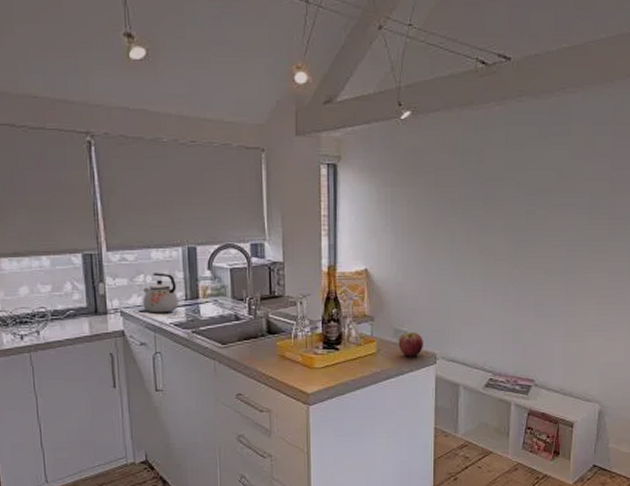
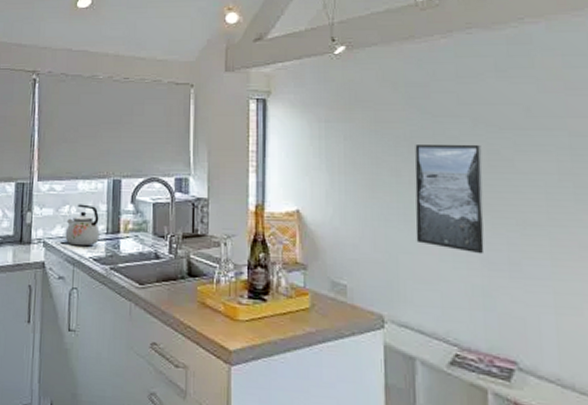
apple: present [398,331,423,357] -> none [336,286,367,317]
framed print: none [465,205,522,299] -> present [415,144,485,254]

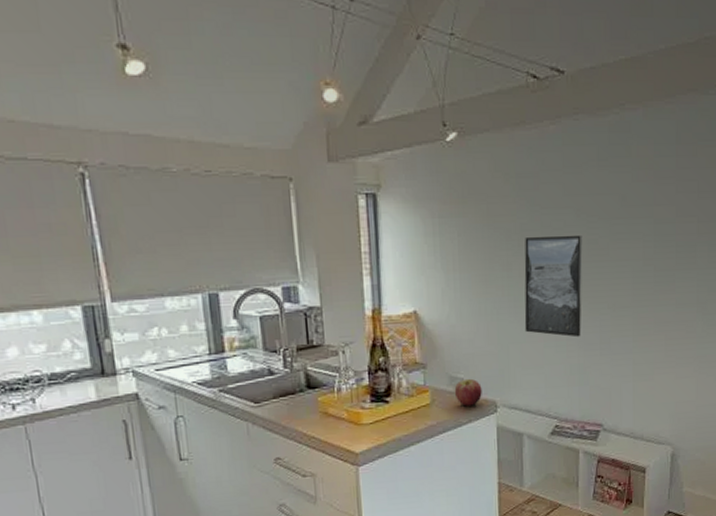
kettle: present [65,204,100,246] -> none [158,324,202,372]
apple: none [336,286,367,317] -> present [454,378,482,406]

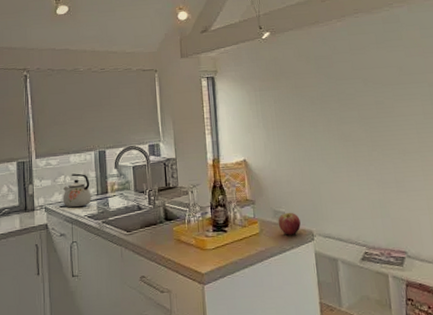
kettle: none [158,324,202,372] -> present [63,173,92,208]
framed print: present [524,234,583,338] -> none [325,98,379,178]

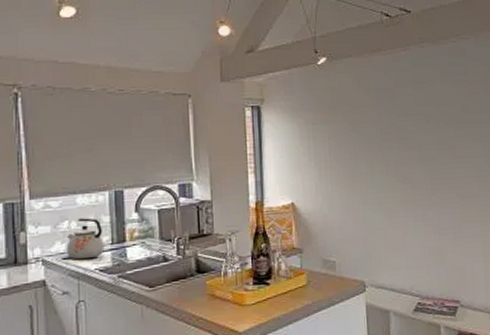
apple: present [278,212,301,235] -> none [327,261,352,287]

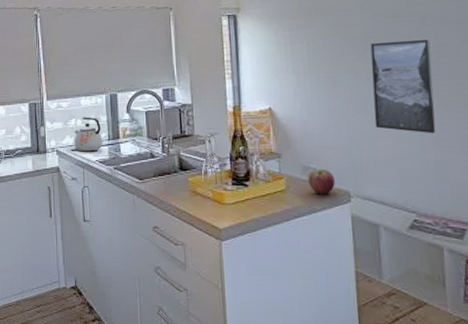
apple: none [327,261,352,287] -> present [307,168,335,194]
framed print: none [384,137,436,223] -> present [370,39,436,134]

